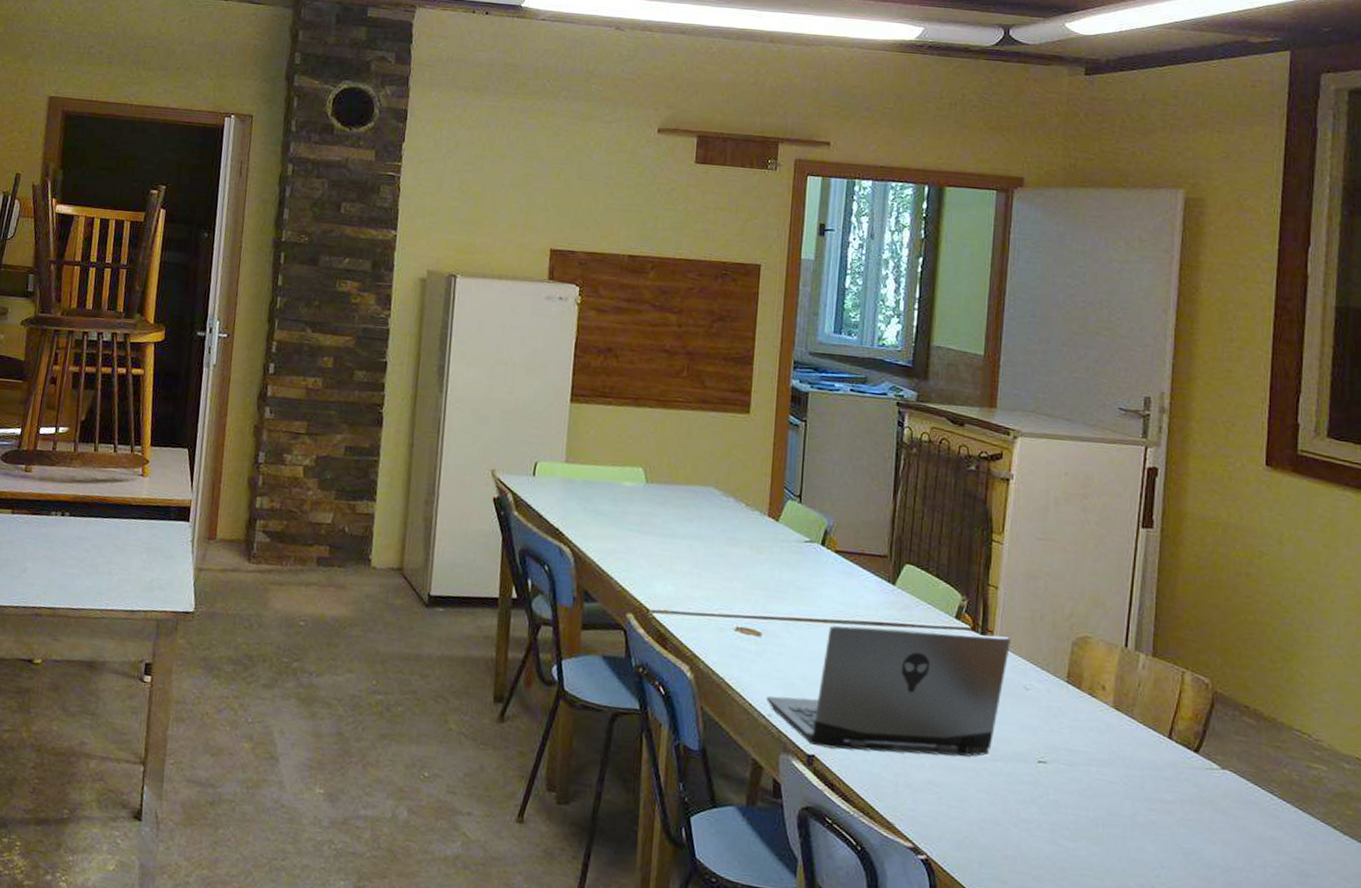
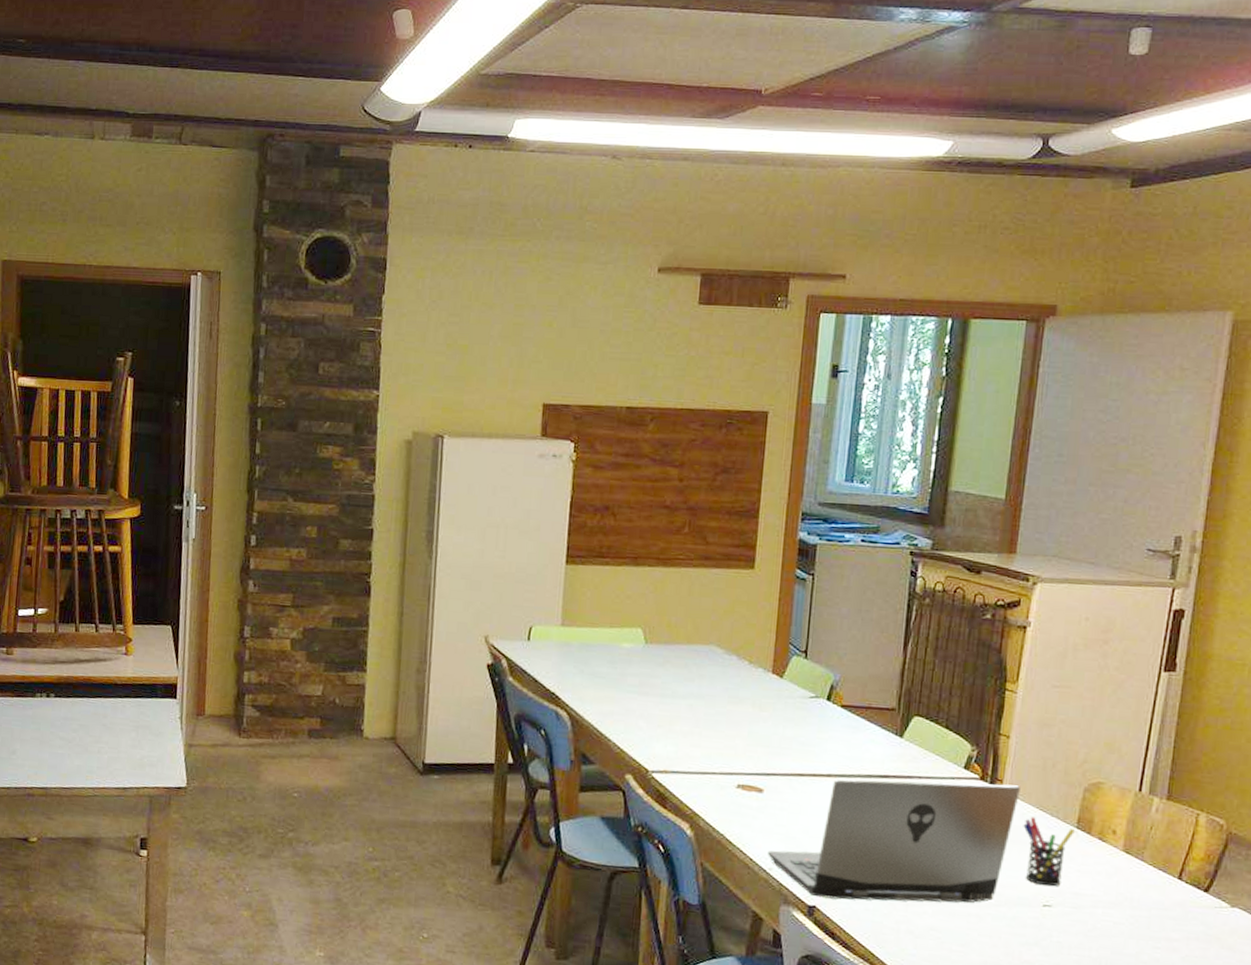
pen holder: none [1015,669,1065,743] -> present [1023,817,1075,887]

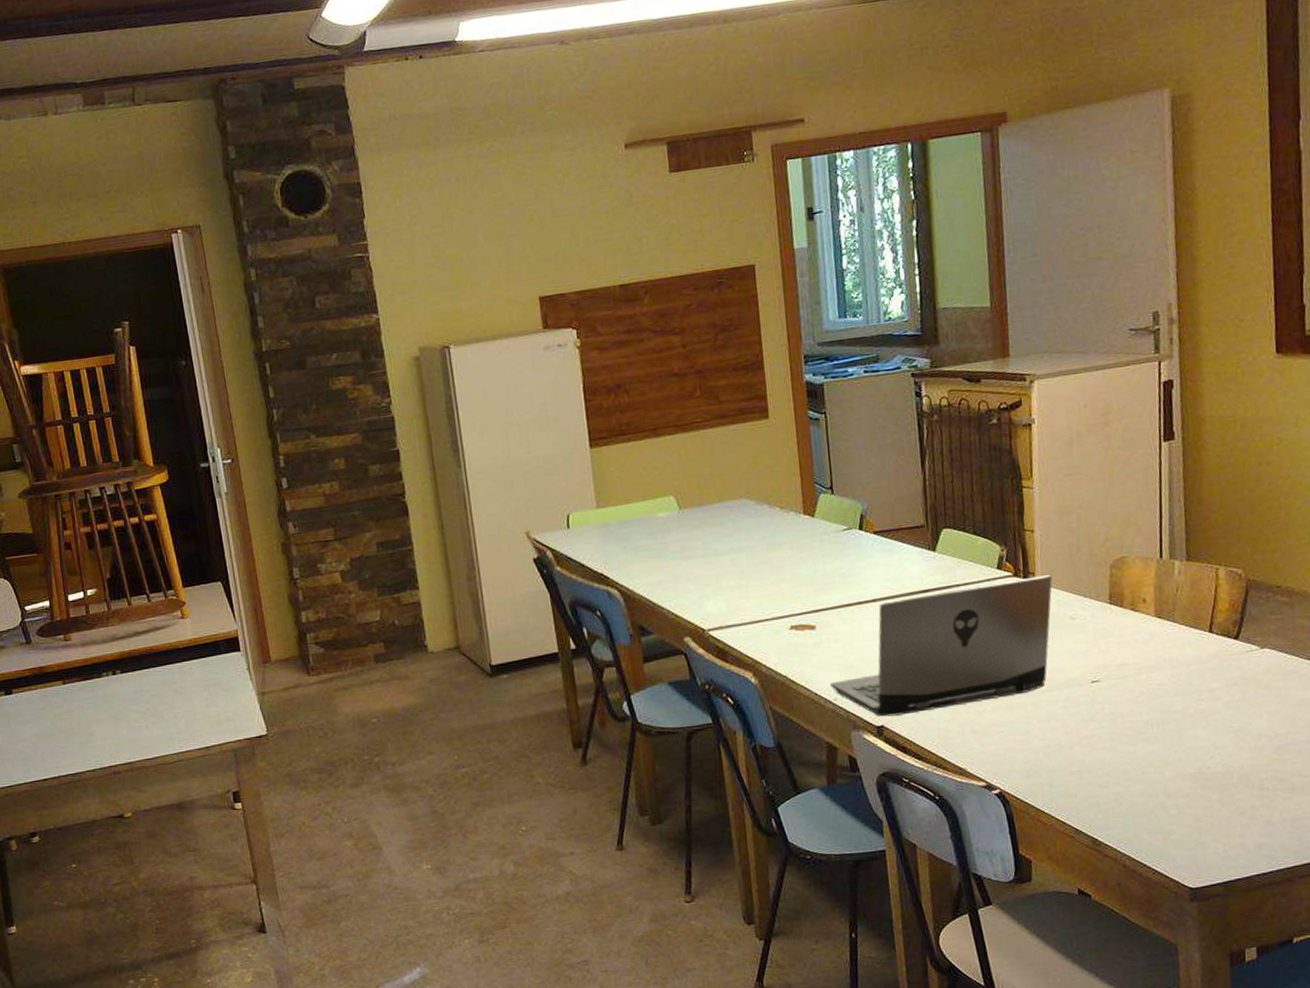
pen holder: present [1023,817,1075,887] -> none [1060,601,1108,664]

